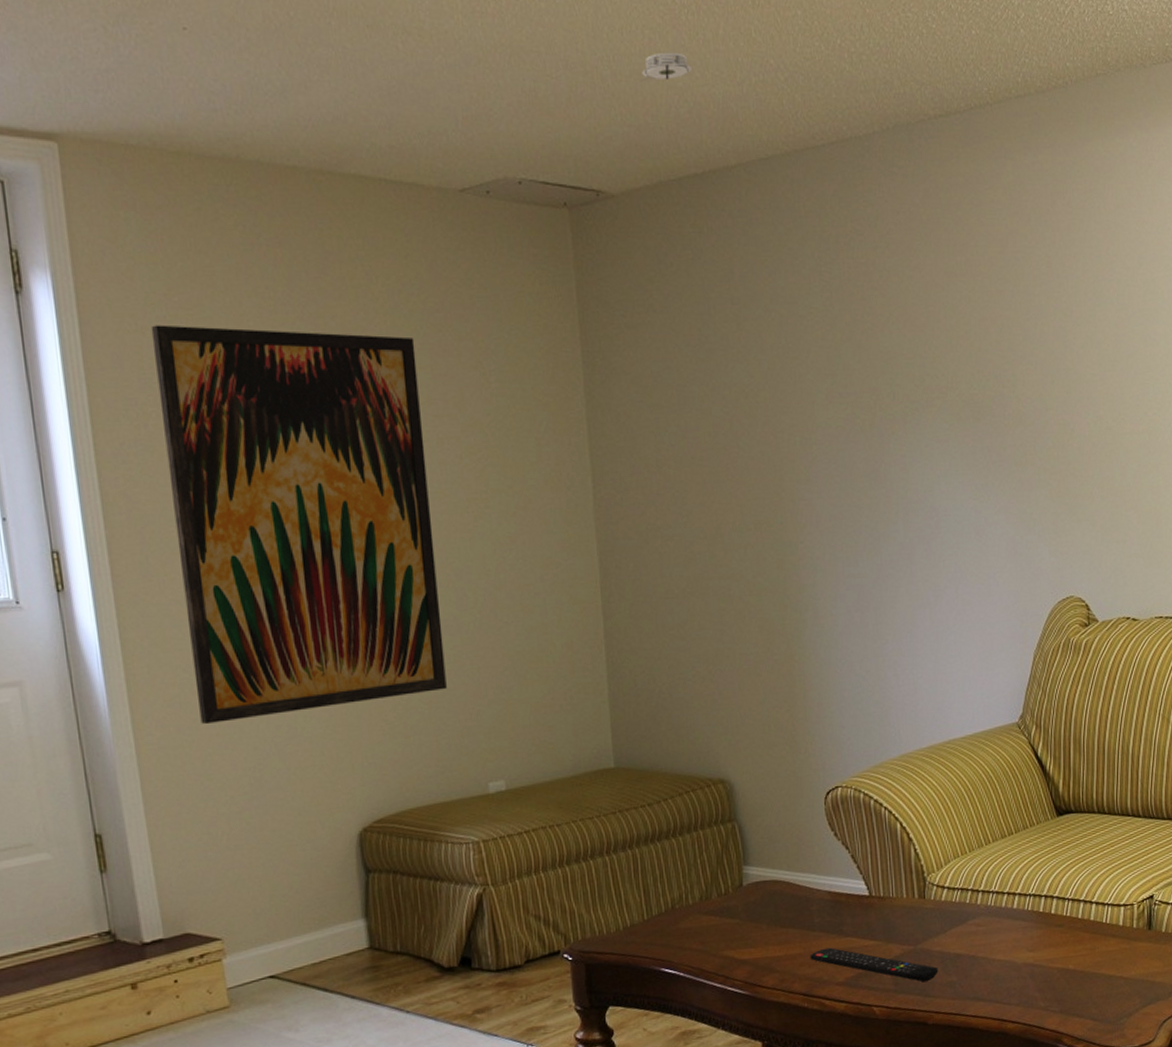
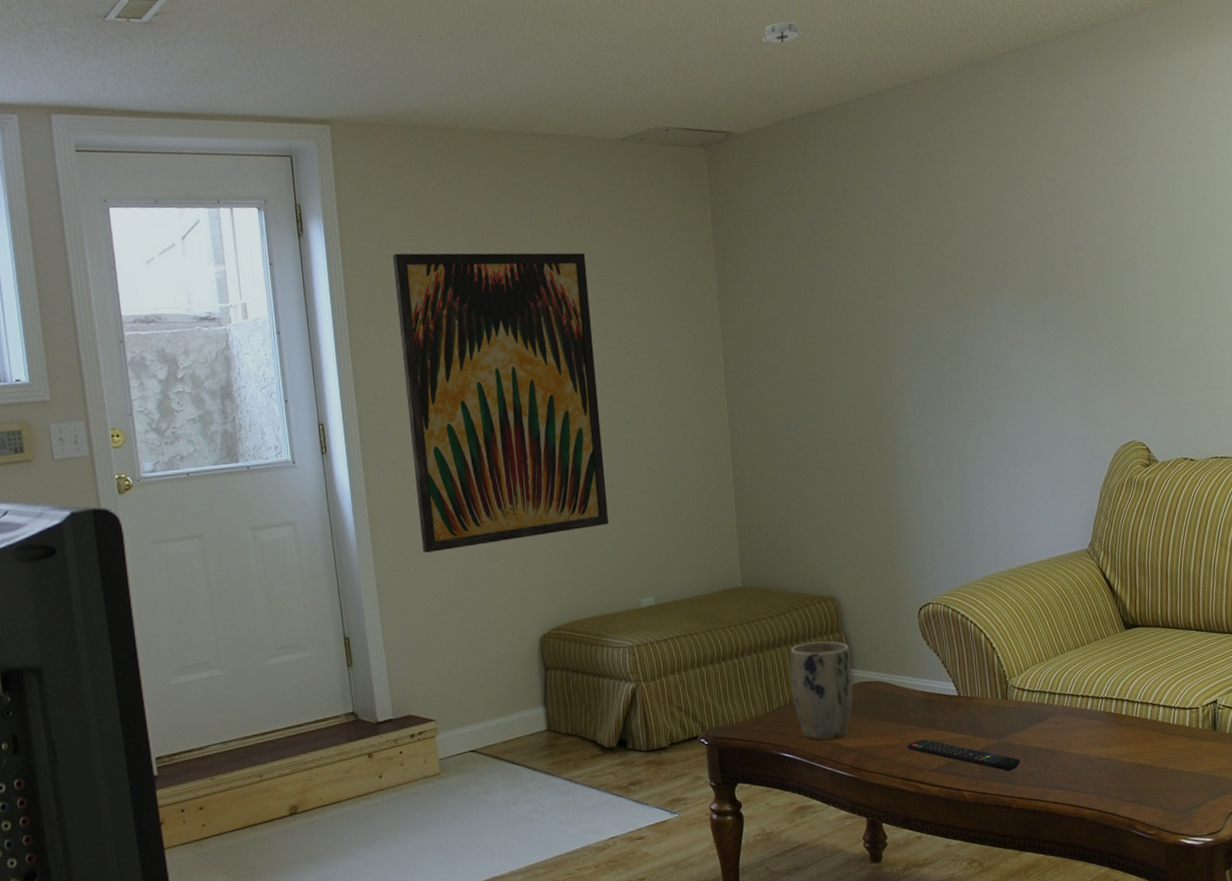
plant pot: none [672,833,748,951] -> present [790,641,853,740]

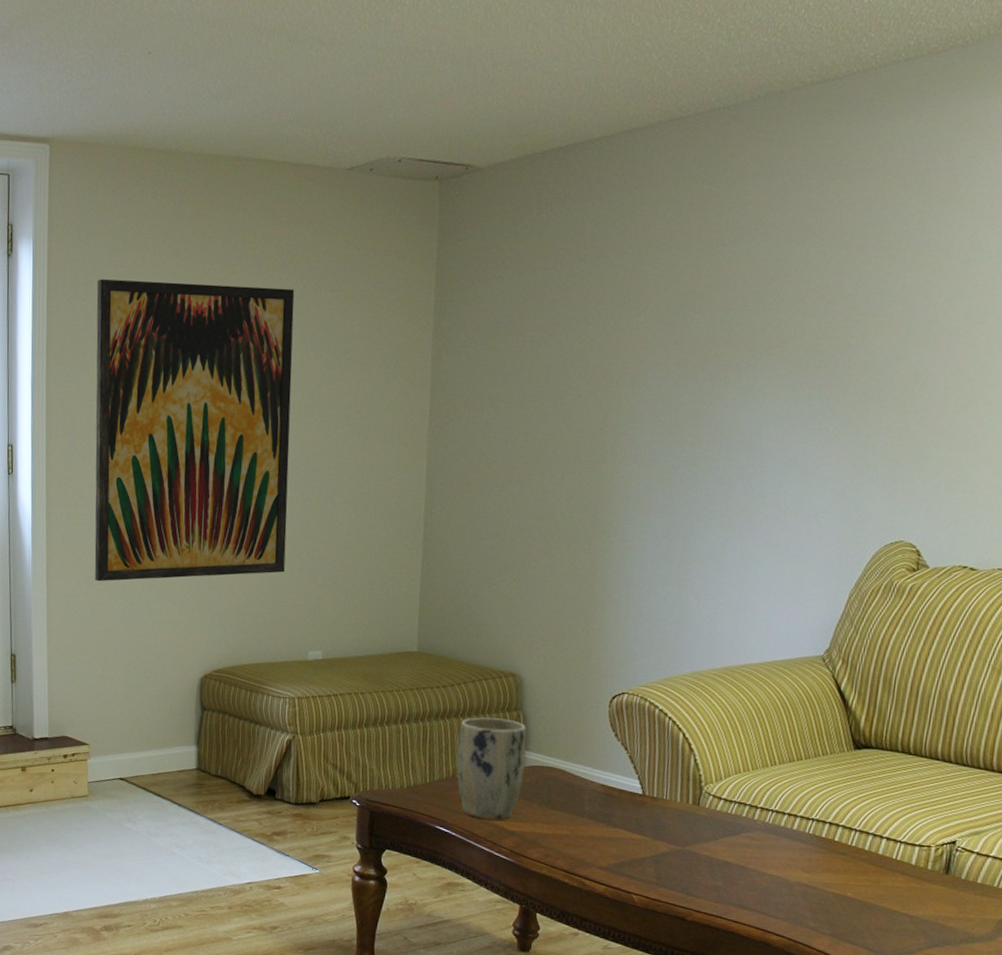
smoke detector: present [761,21,803,46] -> none [519,42,570,70]
remote control: present [907,739,1021,772] -> none [576,834,704,882]

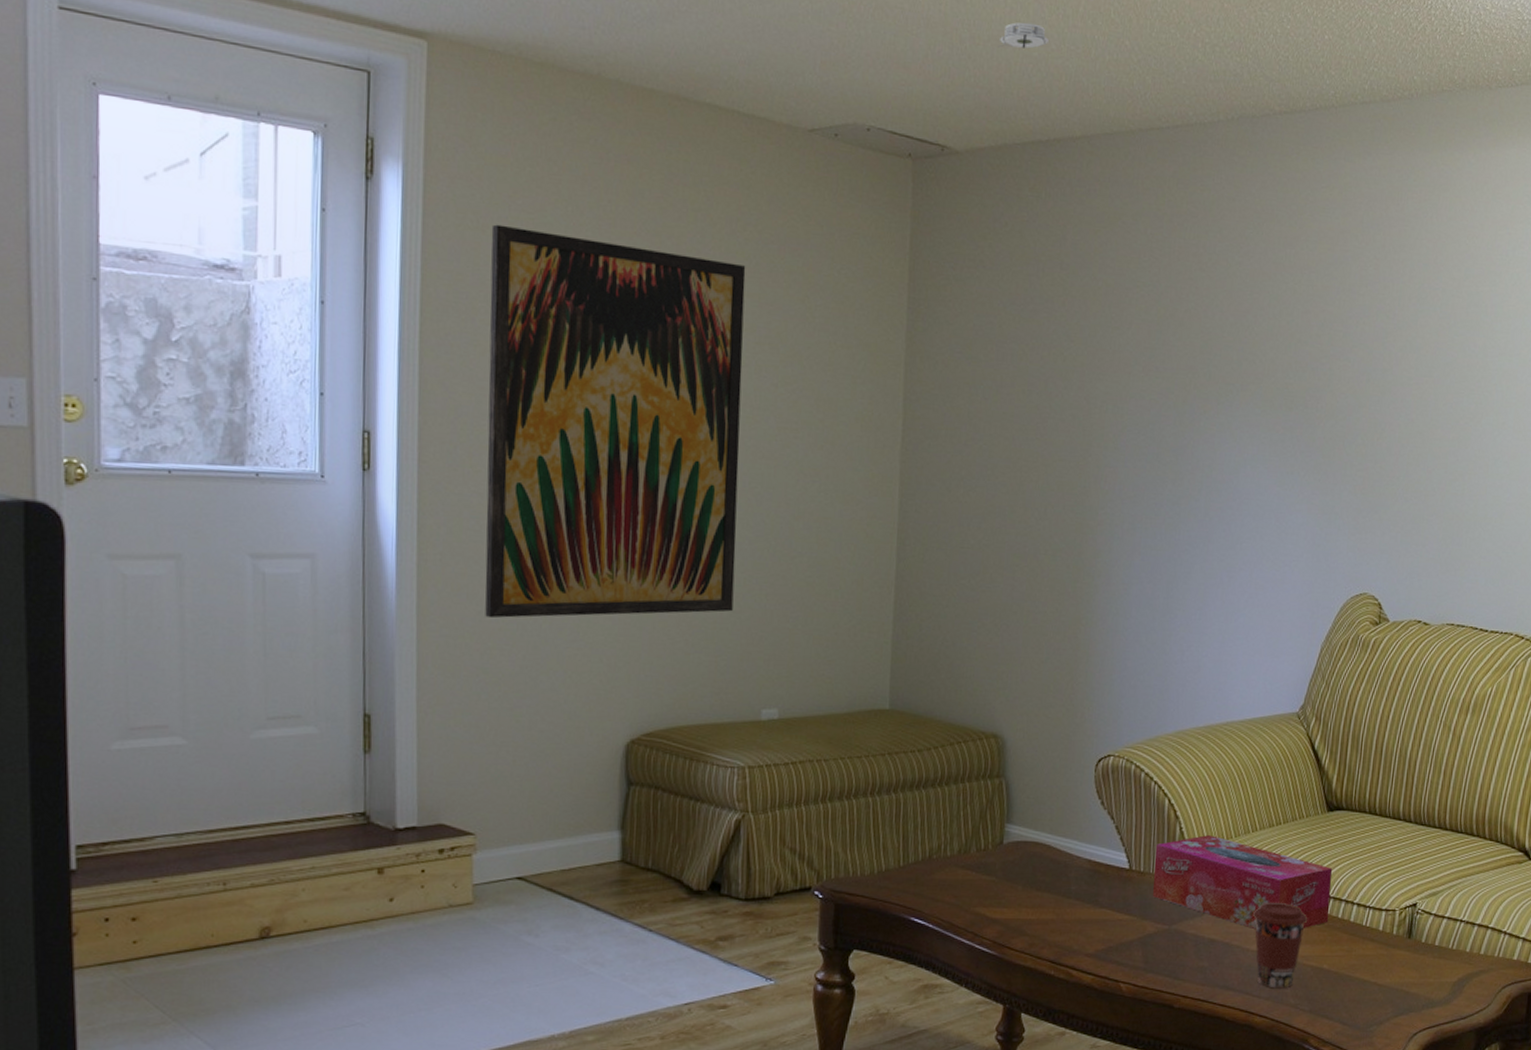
plant pot: present [457,717,527,820] -> none [934,786,1010,906]
smoke detector: none [519,42,570,70] -> present [998,22,1050,49]
tissue box: none [665,767,859,858] -> present [1152,835,1333,930]
coffee cup: none [771,831,831,912] -> present [1253,902,1308,989]

